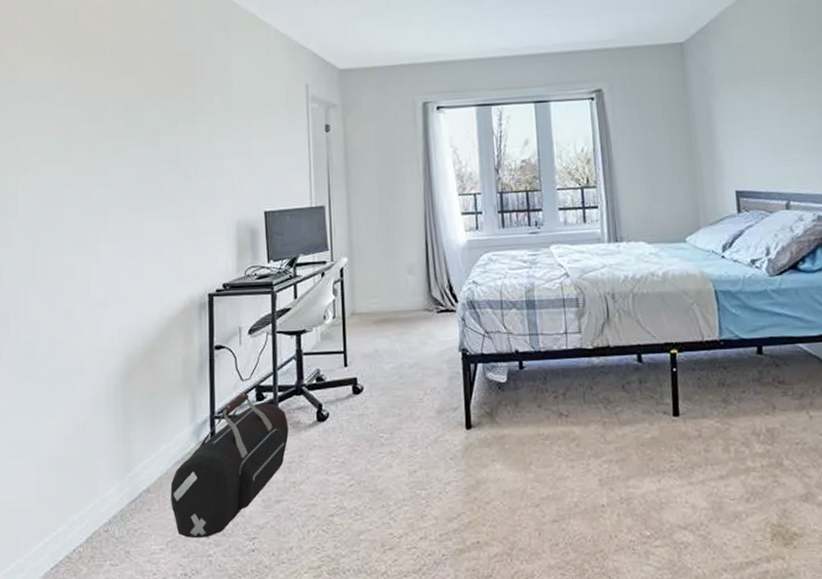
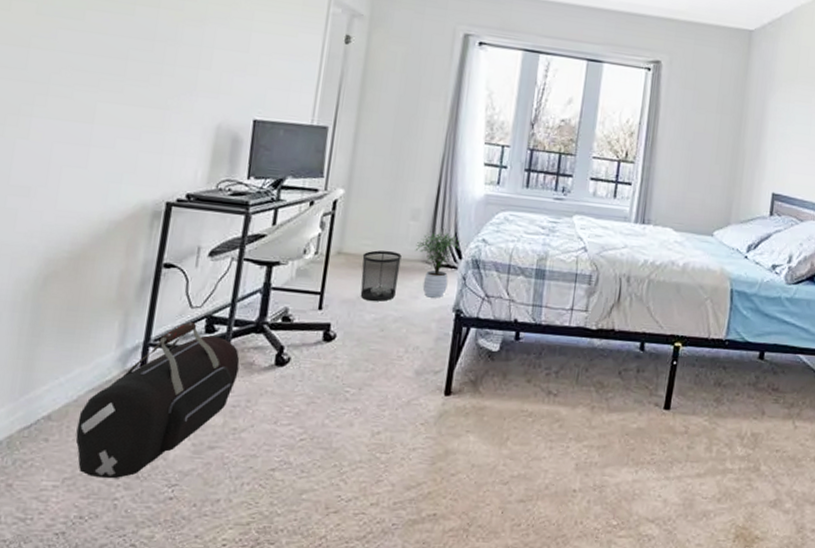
waste bin: none [373,305,407,352] -> present [360,250,402,302]
potted plant: none [416,281,454,342] -> present [415,232,460,298]

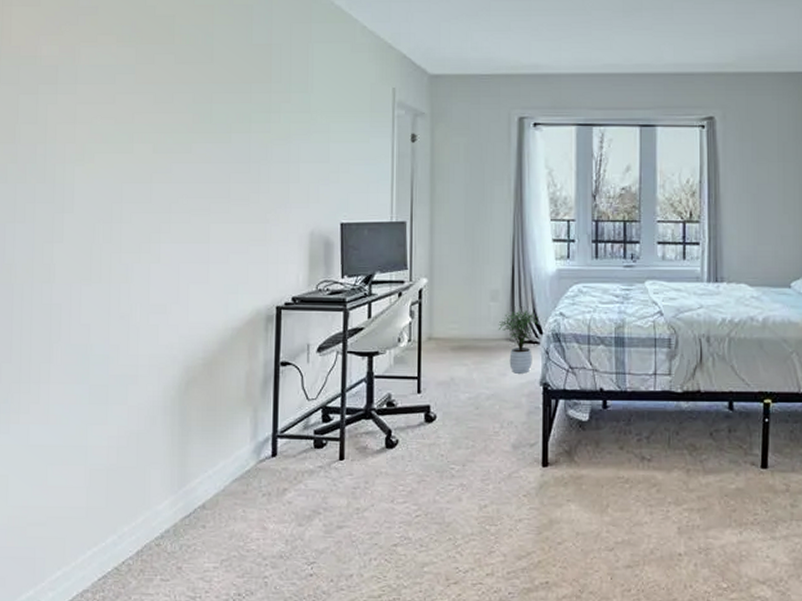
duffel bag: present [75,321,240,479] -> none [227,413,355,559]
waste bin: present [360,250,402,302] -> none [451,332,486,381]

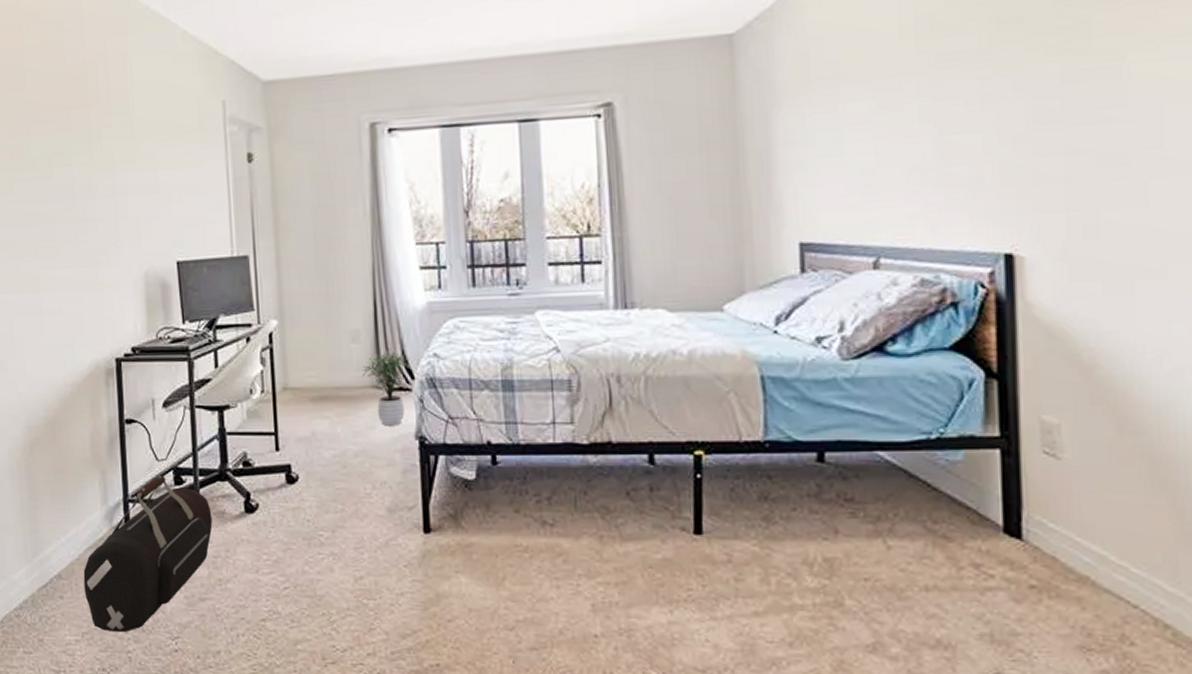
duffel bag: none [227,413,355,559] -> present [83,474,213,633]

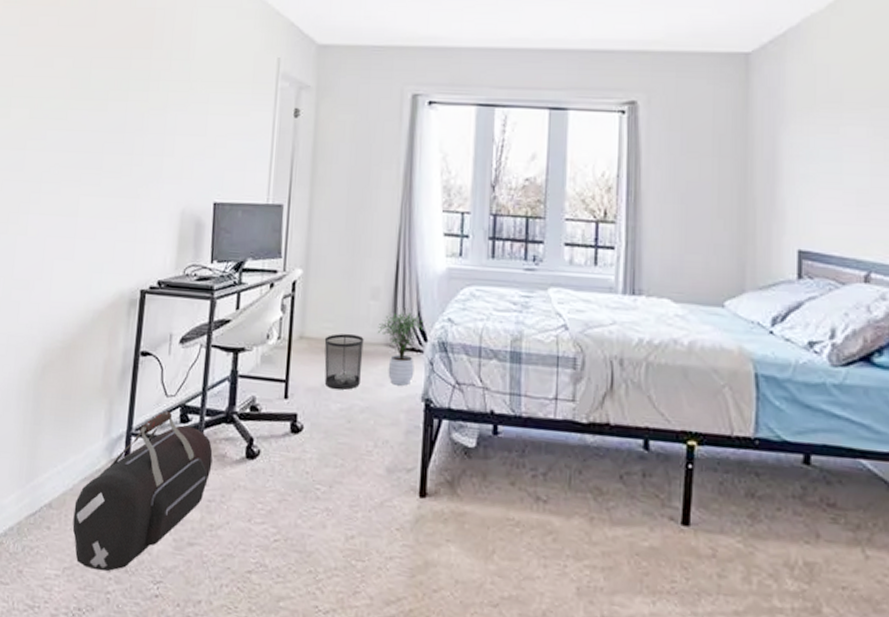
waste bin: none [309,379,351,436] -> present [324,333,364,390]

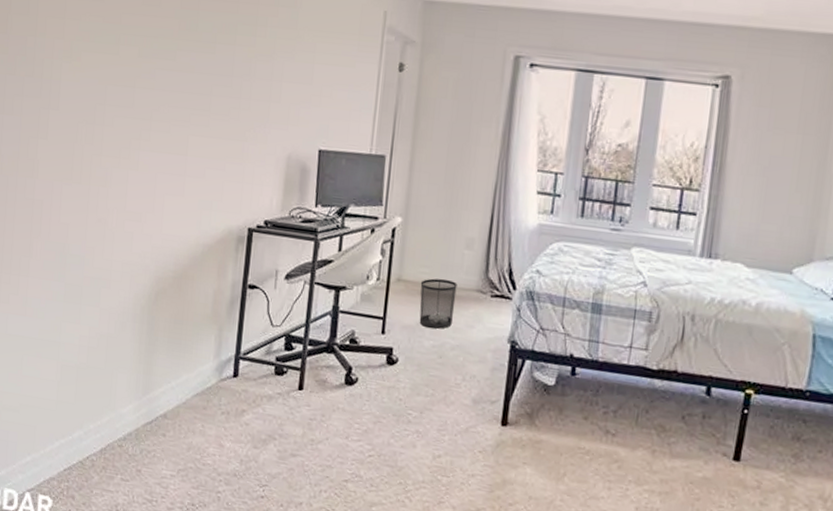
duffel bag: present [72,410,213,571] -> none [186,339,315,474]
potted plant: present [377,312,424,386] -> none [470,262,514,329]

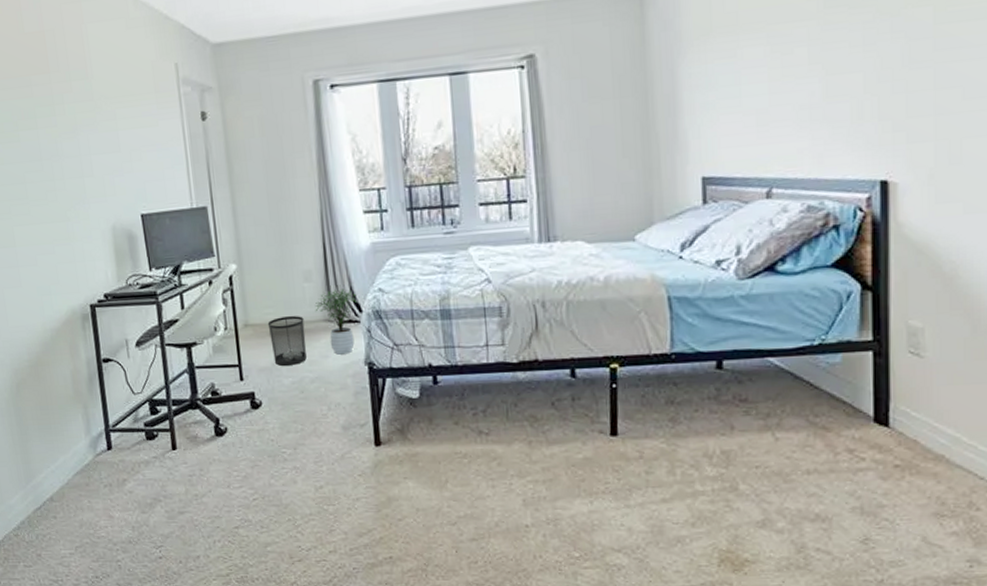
potted plant: none [470,262,514,329] -> present [314,288,357,355]

